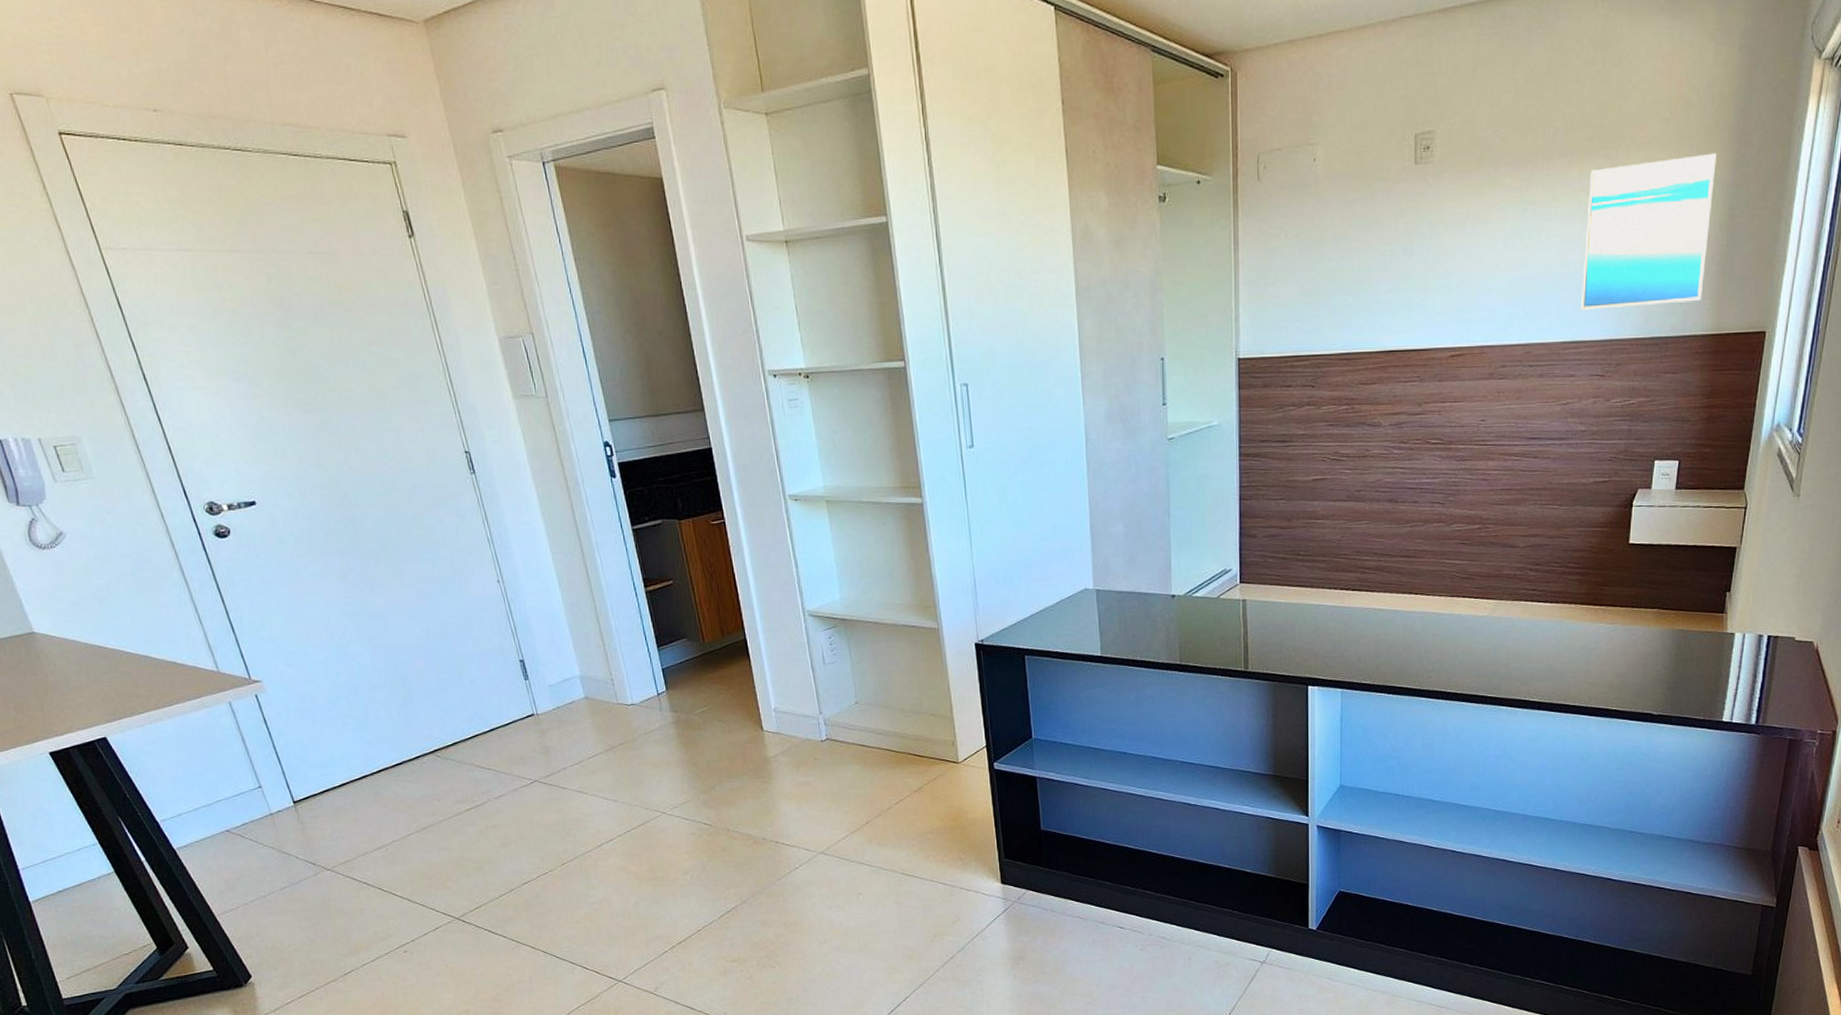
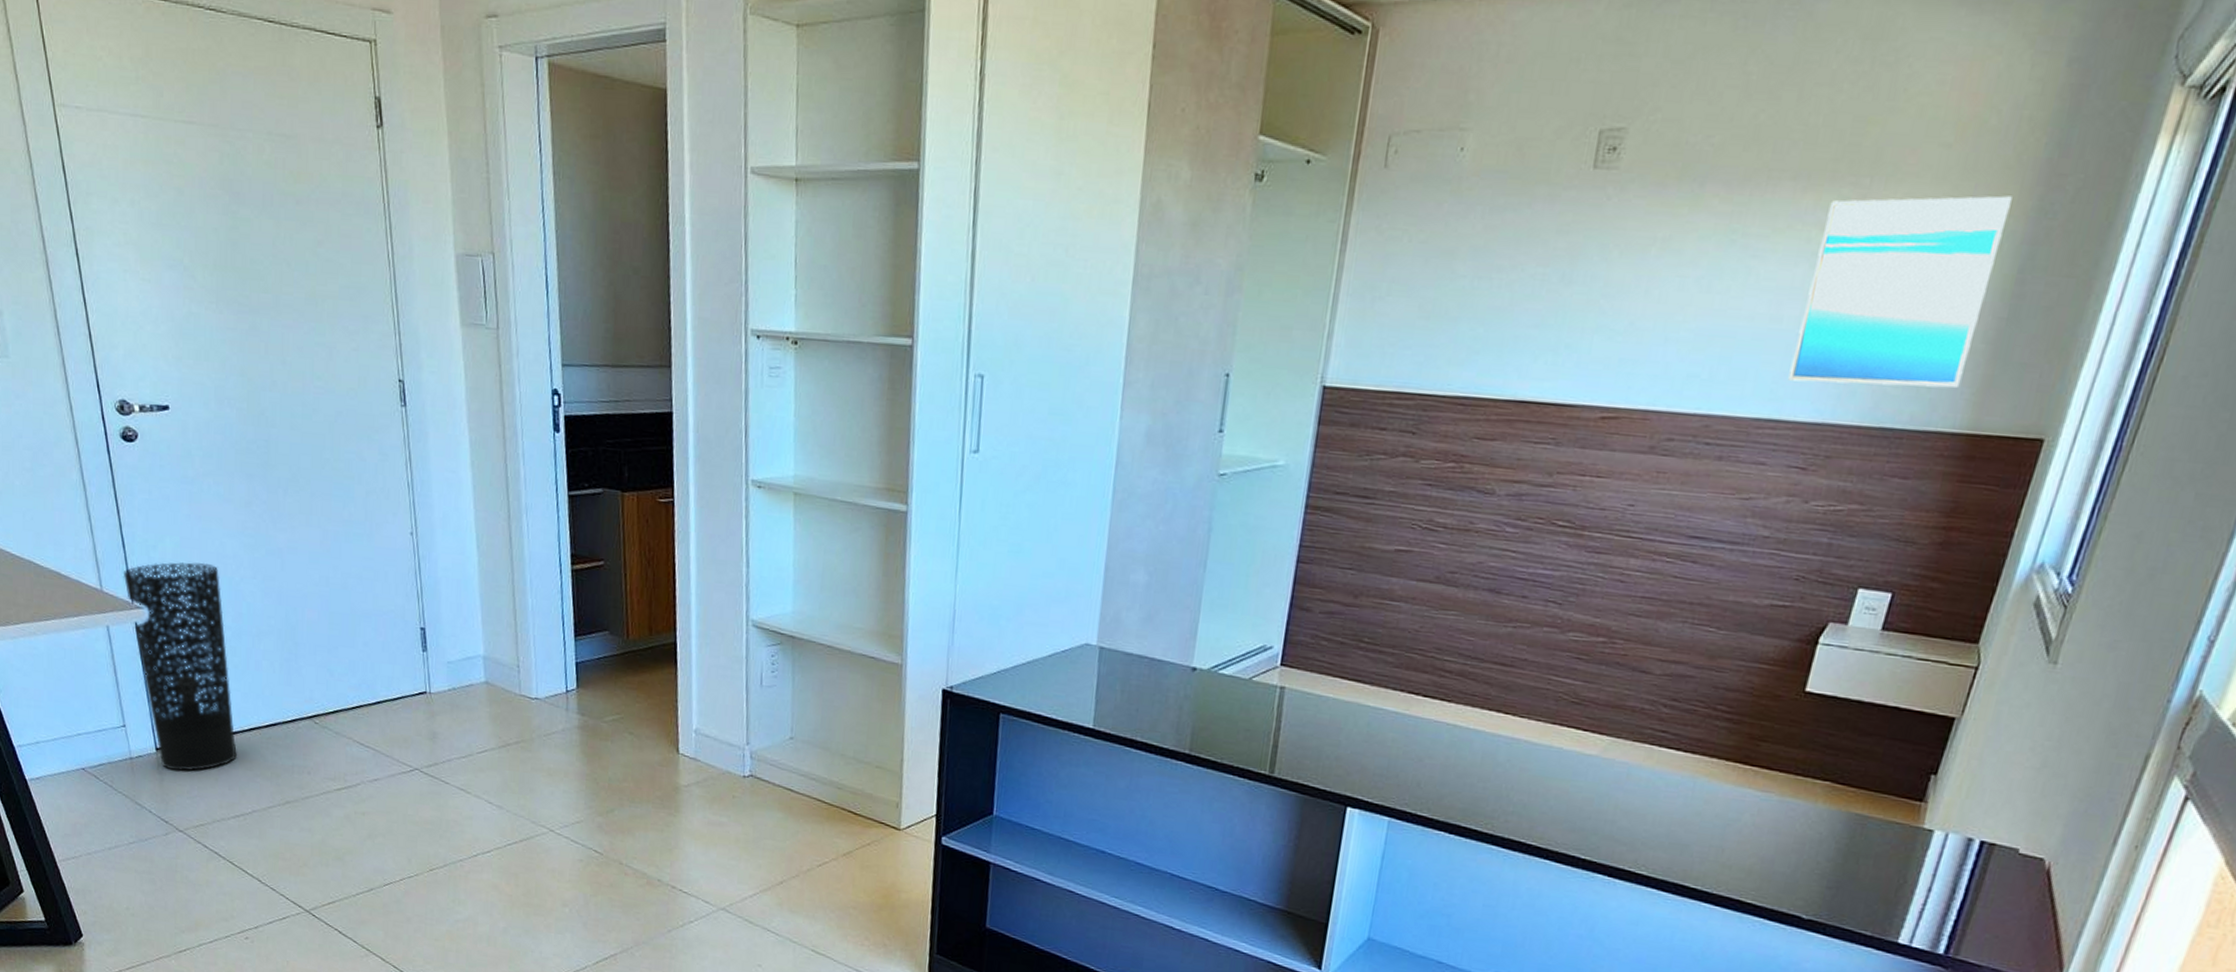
umbrella stand: none [236,633,370,819] -> present [123,562,237,771]

